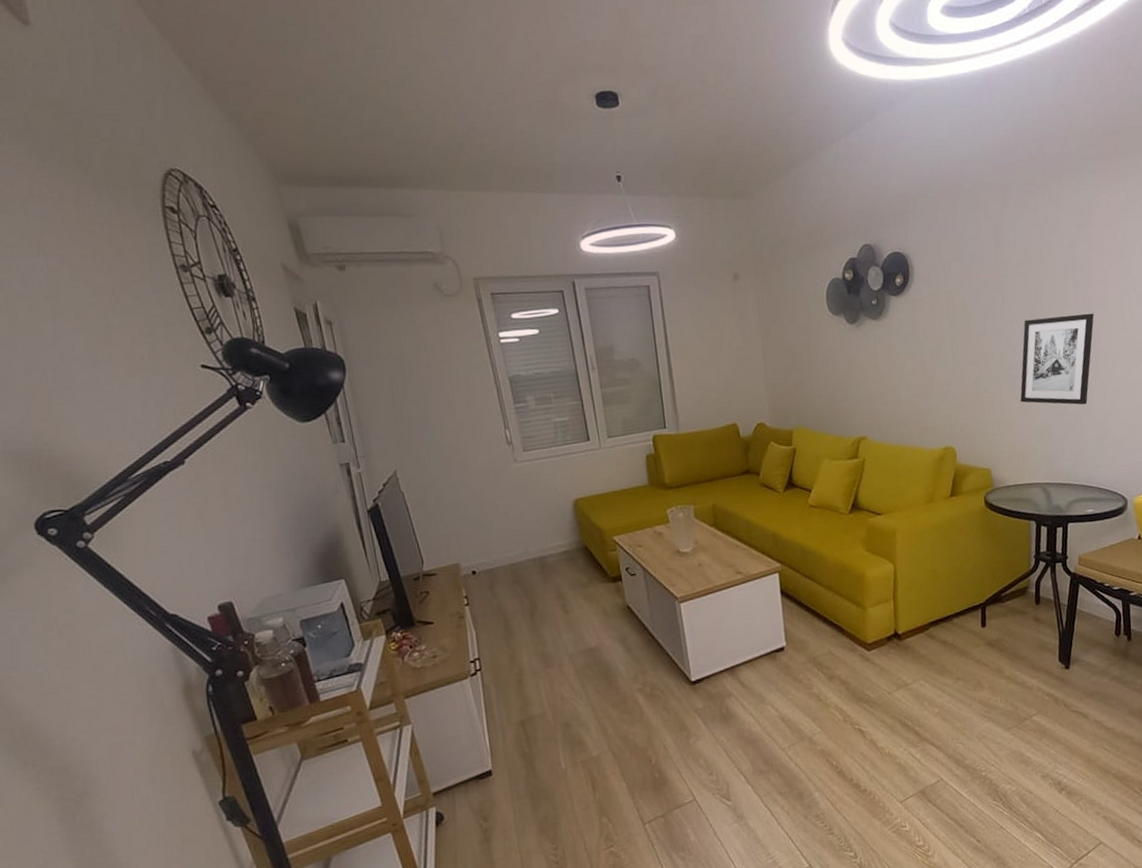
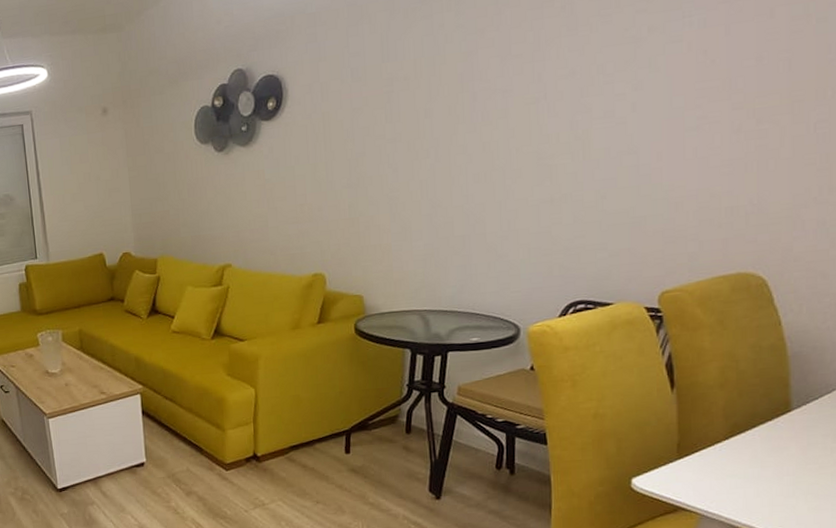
wall art: present [1020,313,1095,405] -> none [400,127,494,228]

